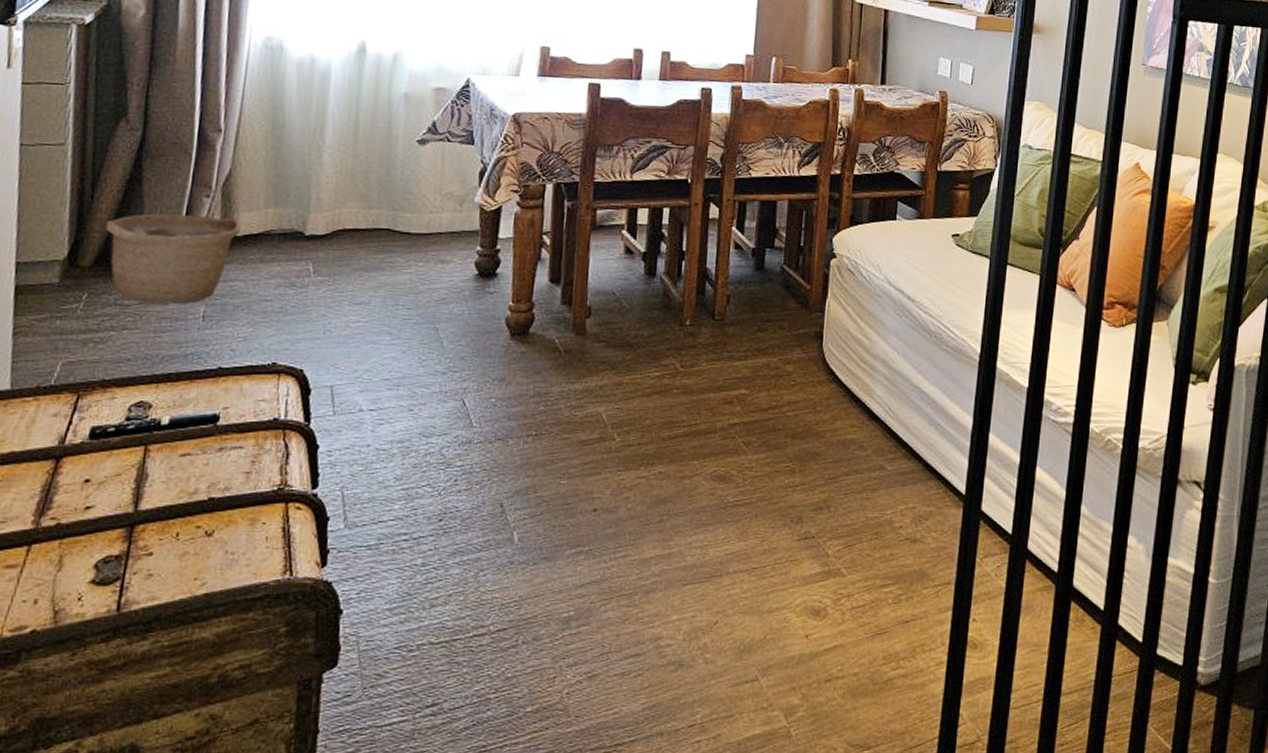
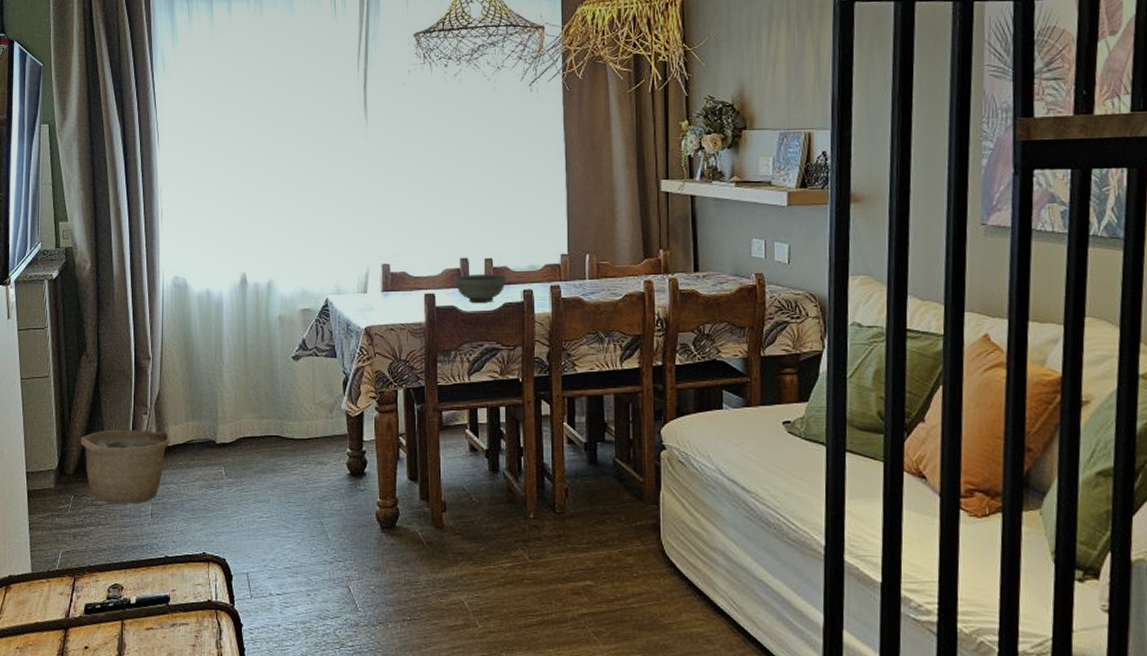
bowl: none [624,66,685,98] -> present [453,274,507,303]

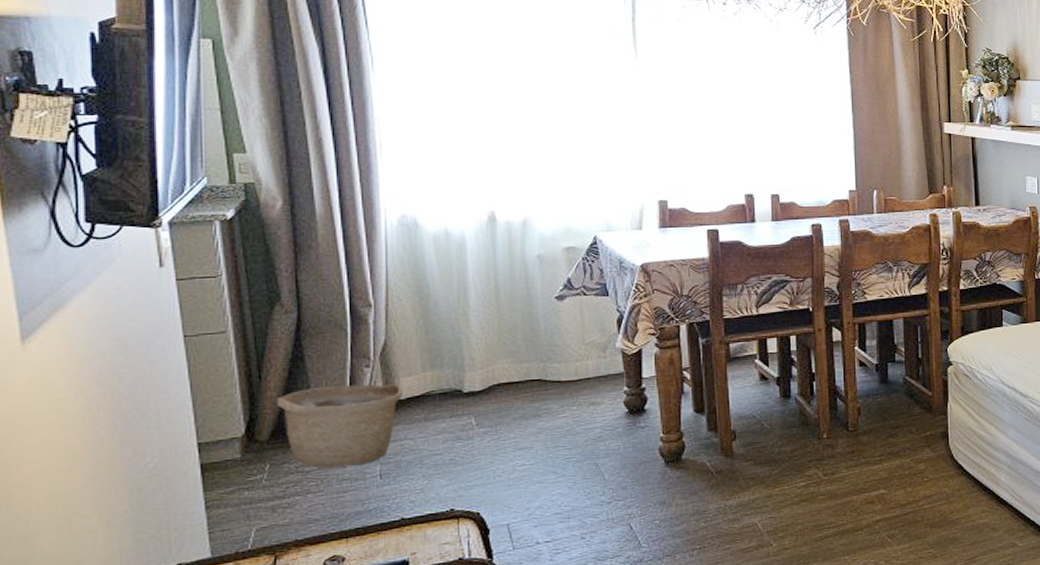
bowl: present [453,274,507,303] -> none [738,209,795,237]

